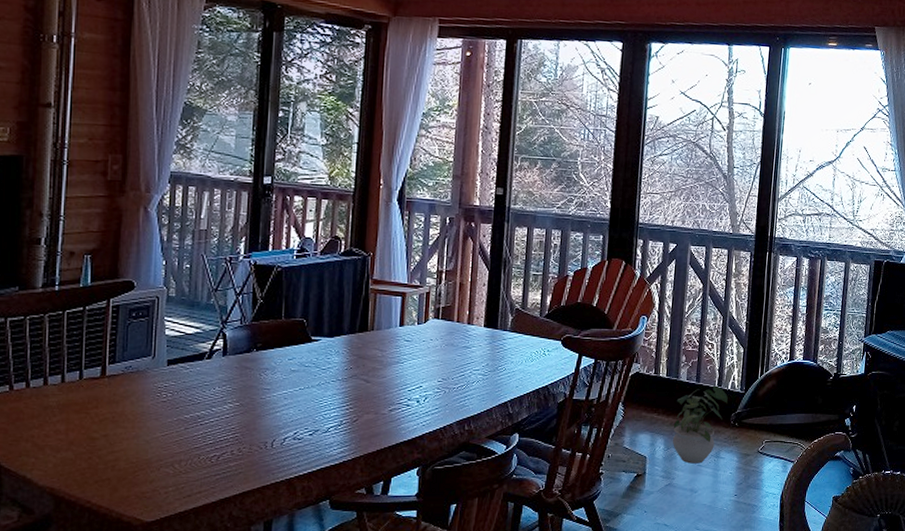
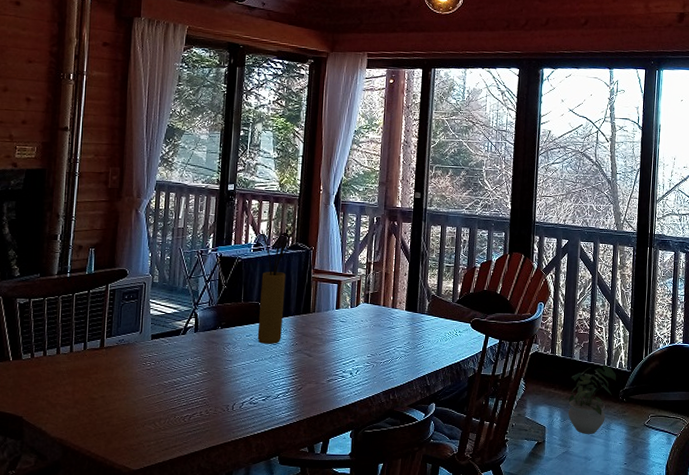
vase: none [302,209,360,369] -> present [257,210,304,344]

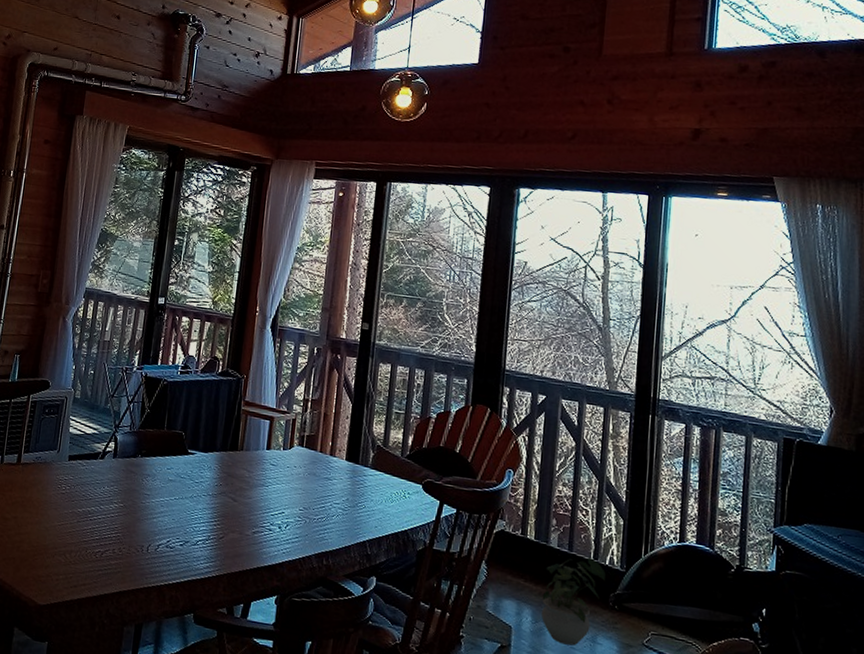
vase: present [257,210,304,344] -> none [178,331,237,482]

